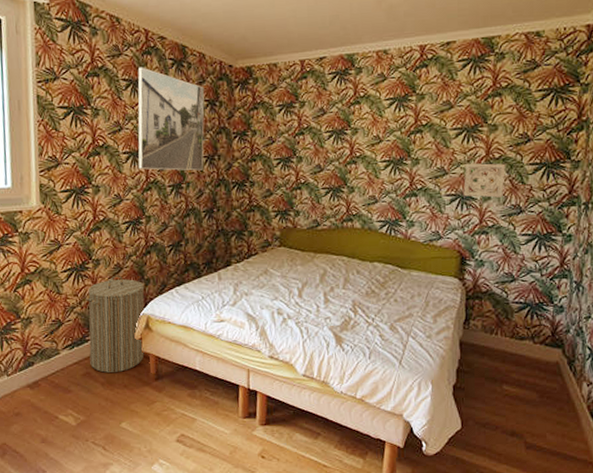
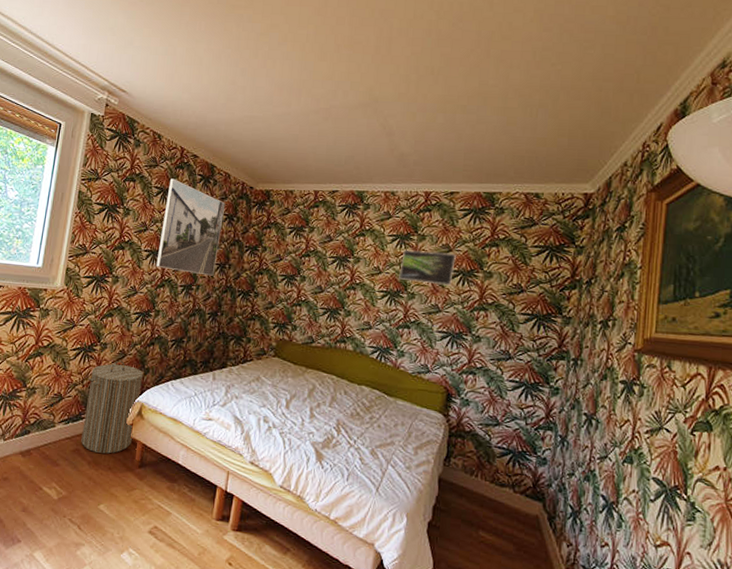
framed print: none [400,109,458,146] -> present [399,249,456,286]
wall ornament: present [463,163,506,198] -> none [455,304,498,341]

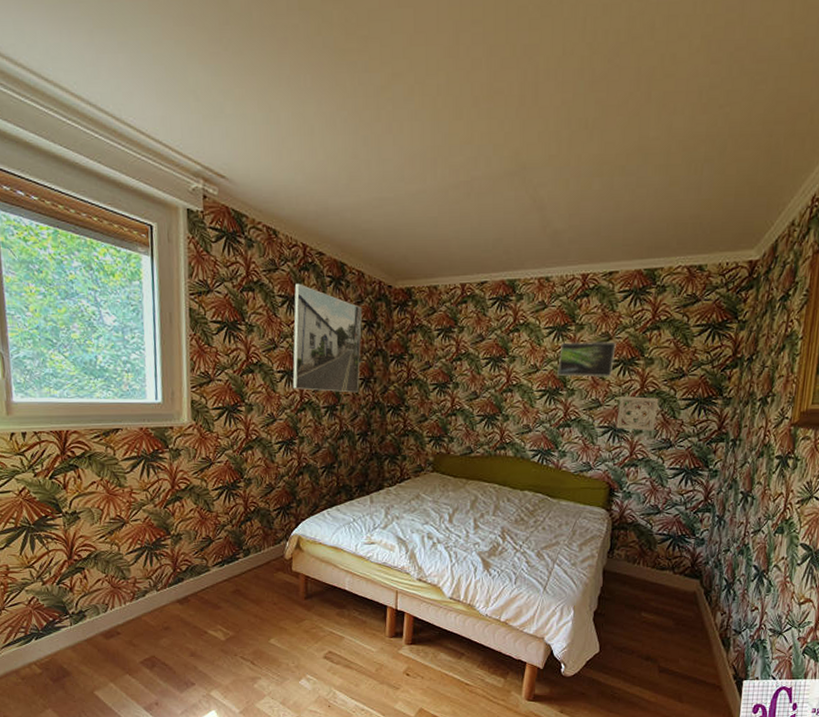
laundry hamper: present [81,360,144,454] -> none [236,495,296,591]
wall ornament: none [455,304,498,341] -> present [616,395,659,431]

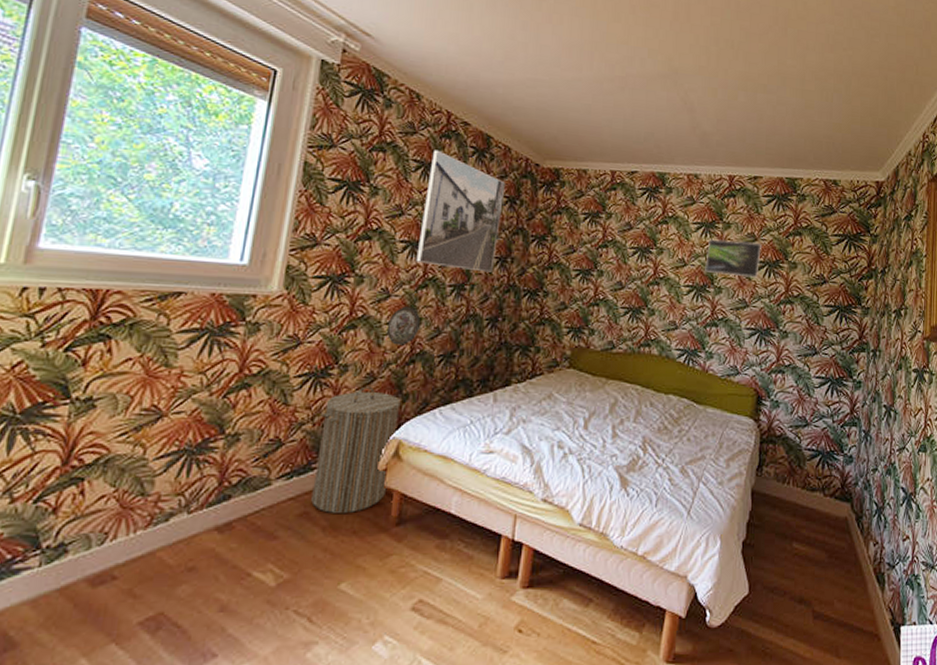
laundry hamper: none [236,495,296,591] -> present [311,386,401,514]
decorative plate: none [277,428,303,461] -> present [387,306,421,346]
wall ornament: present [616,395,659,431] -> none [763,297,803,336]

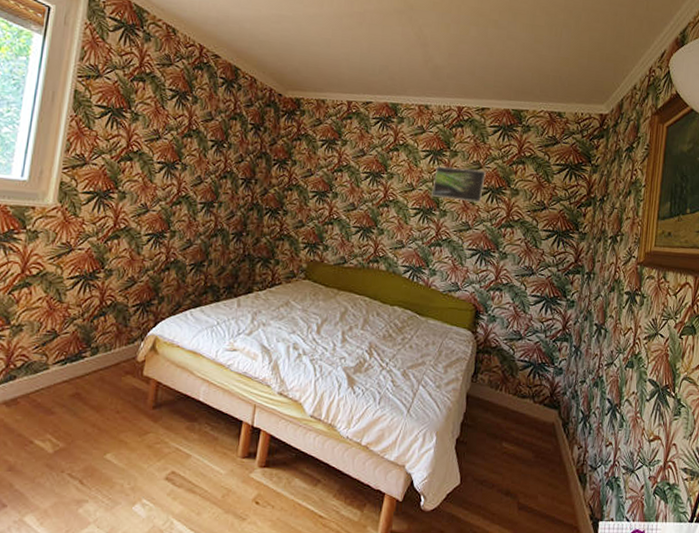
laundry hamper: present [311,386,401,514] -> none [82,288,157,397]
decorative plate: present [387,306,421,346] -> none [146,220,175,255]
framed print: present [416,150,506,272] -> none [171,80,252,192]

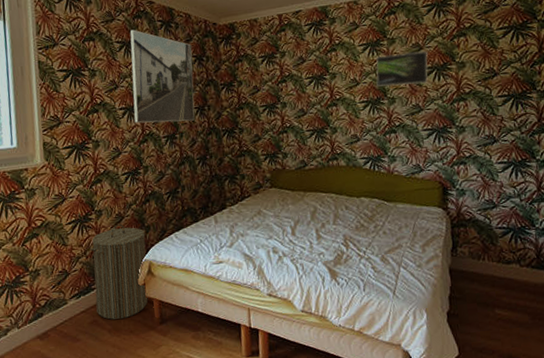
laundry hamper: none [82,288,157,397] -> present [89,224,148,320]
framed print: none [171,80,252,192] -> present [129,29,195,123]

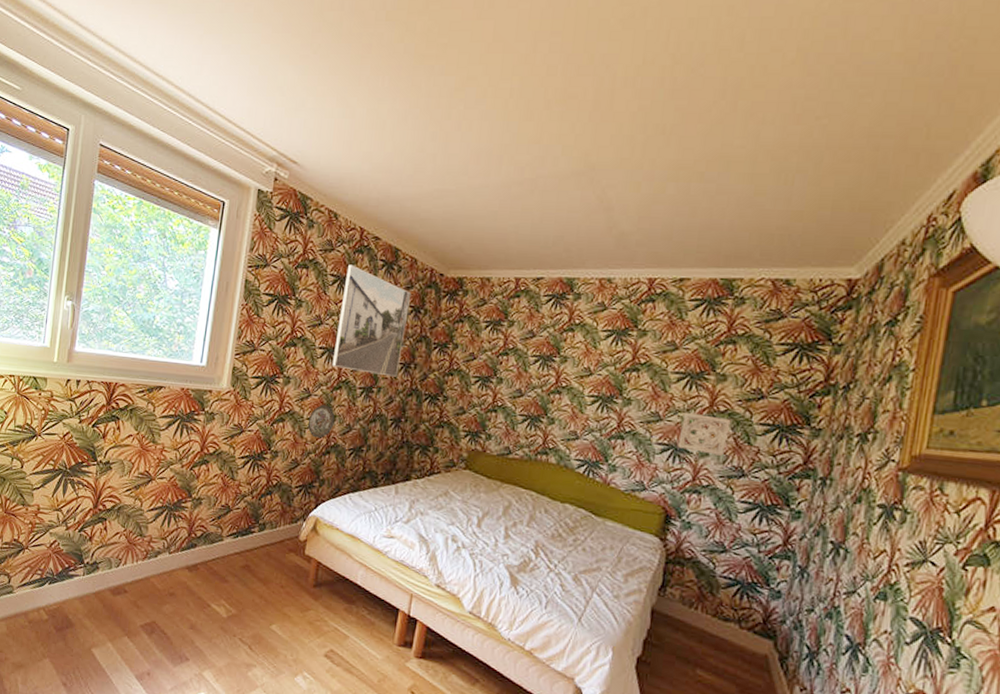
laundry hamper: present [89,224,148,320] -> none [251,470,318,571]
decorative plate: none [123,158,148,190] -> present [308,404,335,439]
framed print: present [376,51,428,87] -> none [613,347,683,390]
wall ornament: none [439,97,477,130] -> present [678,412,731,456]

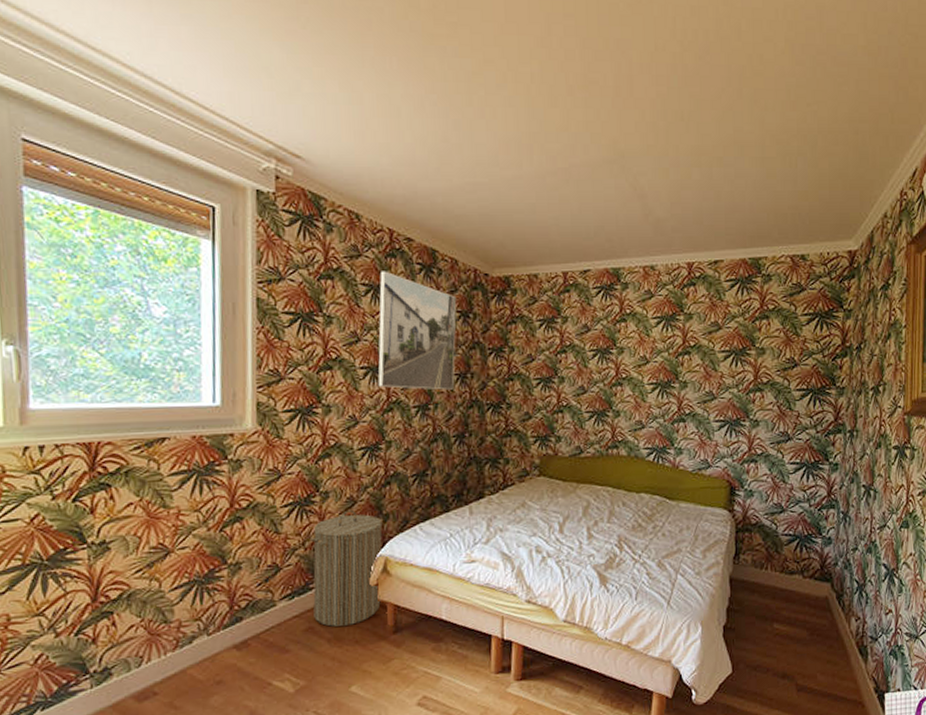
laundry hamper: none [251,470,318,571] -> present [309,509,383,627]
decorative plate: present [308,404,335,439] -> none [360,431,391,469]
wall ornament: present [678,412,731,456] -> none [732,387,773,424]

